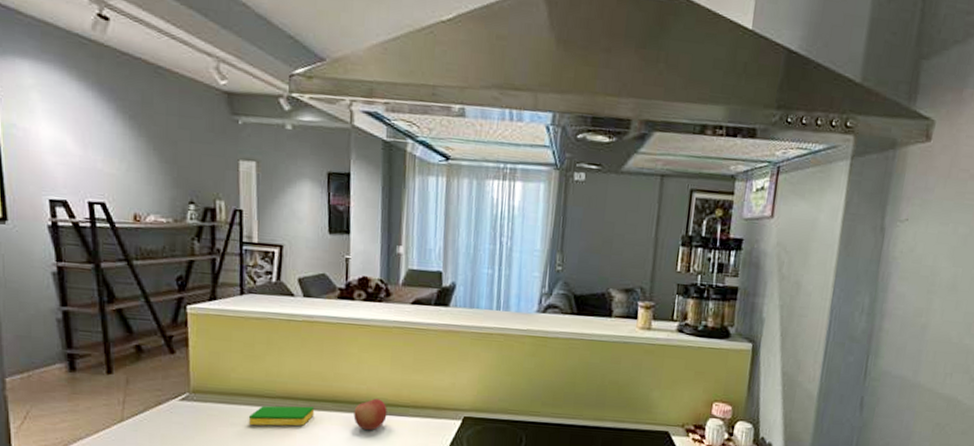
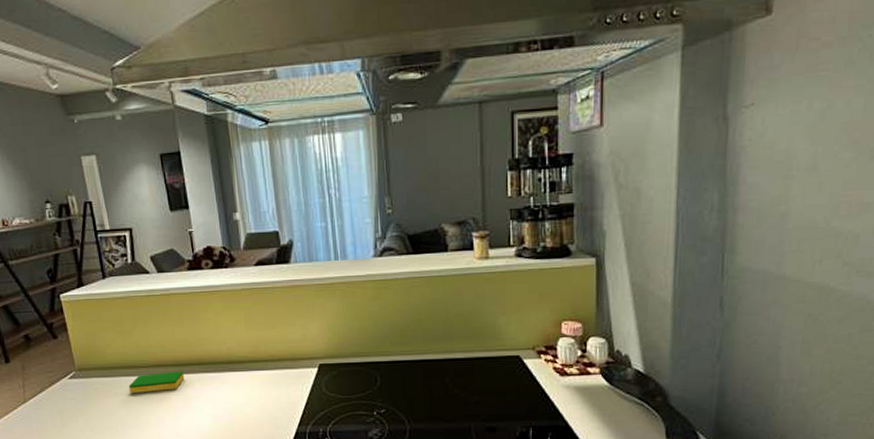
apple: present [353,398,387,430] -> none [219,357,249,386]

